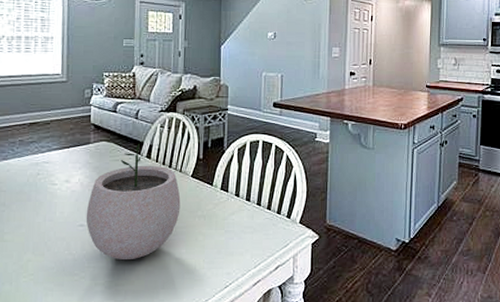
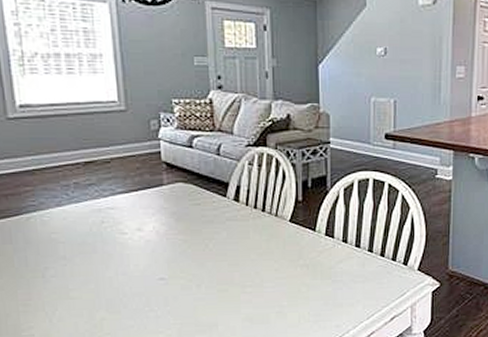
plant pot: present [86,143,181,261] -> none [166,184,279,316]

